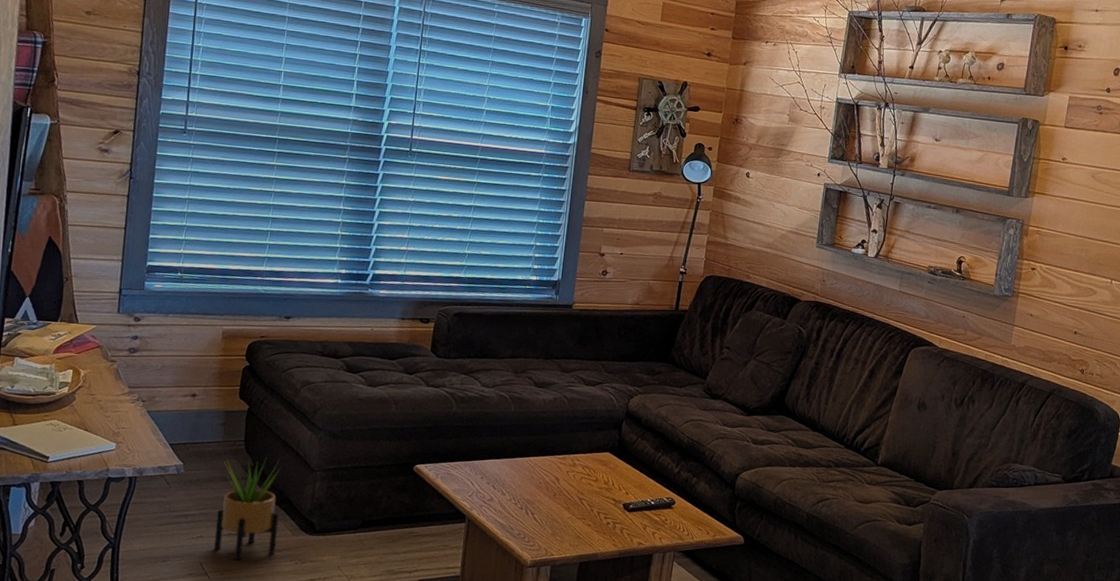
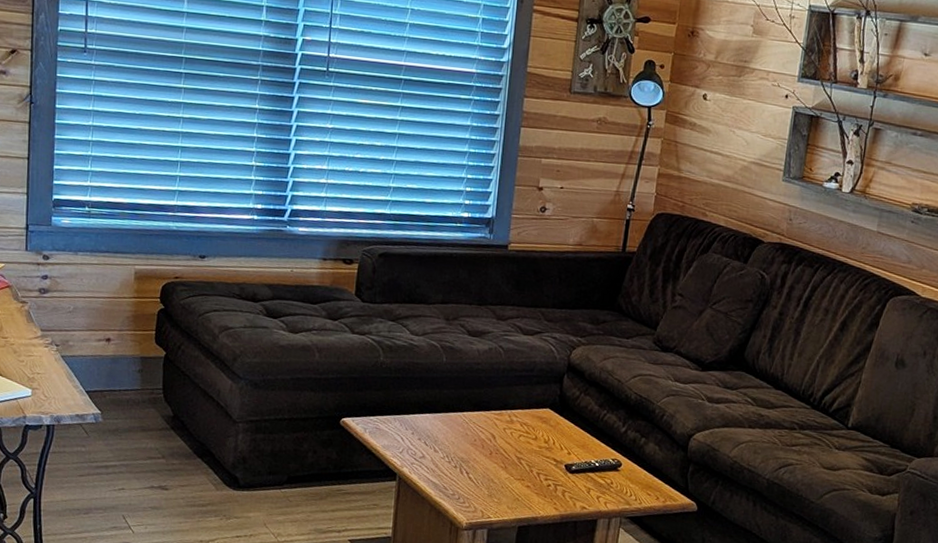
potted plant: present [214,455,280,560] -> none [137,405,202,514]

